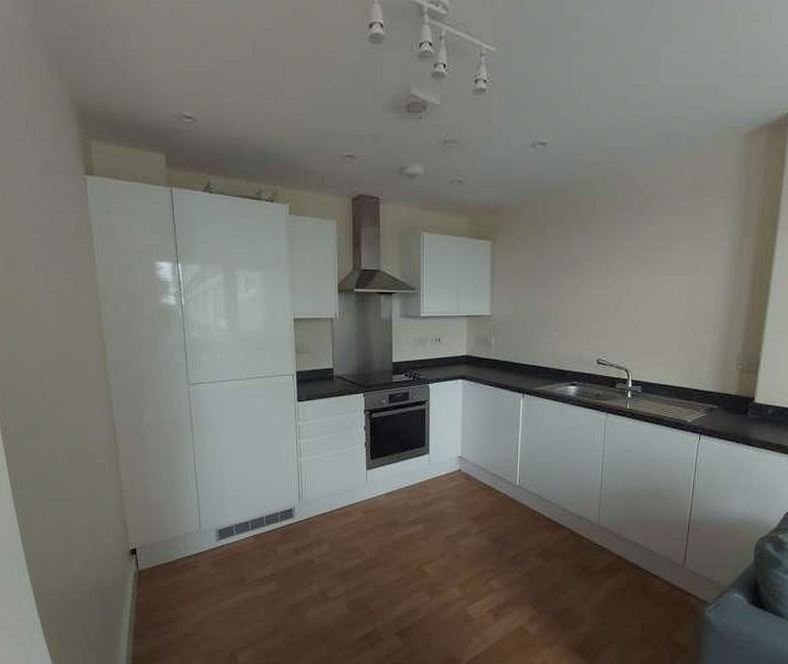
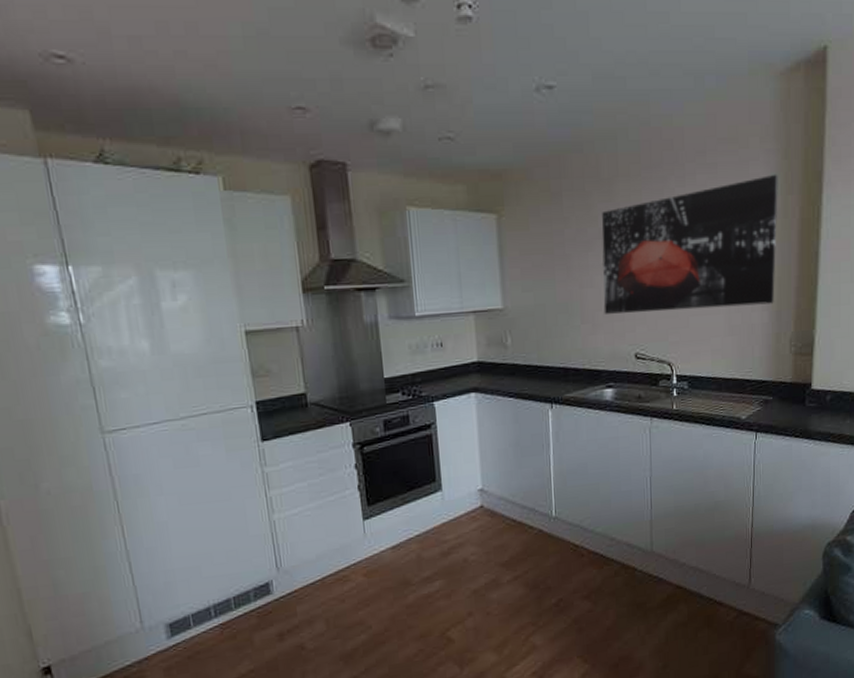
wall art: none [573,218,736,327] -> present [601,174,778,314]

